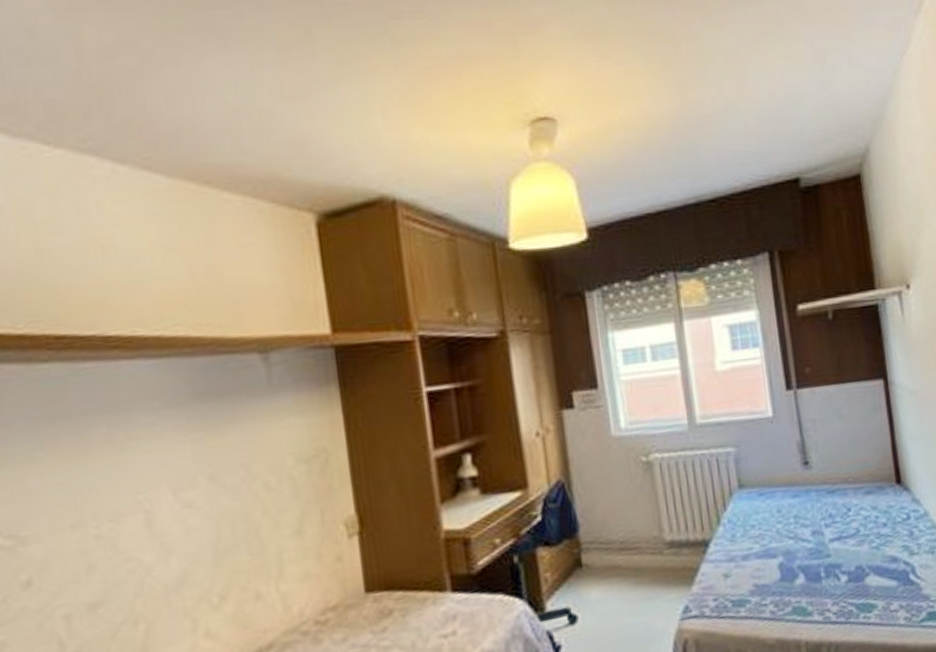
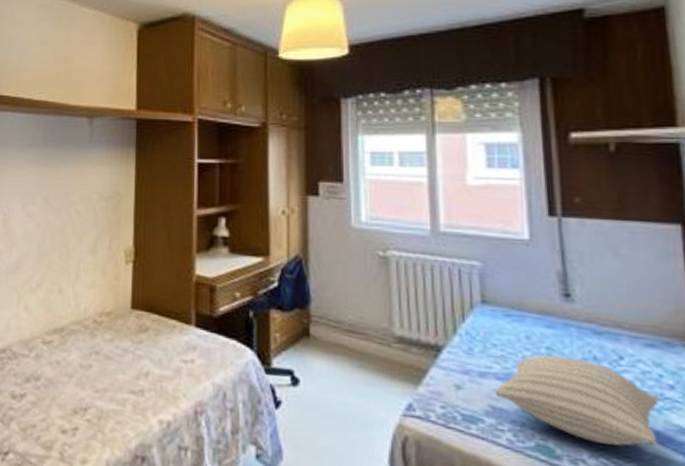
pillow: none [757,519,879,592] -> present [495,355,659,447]

